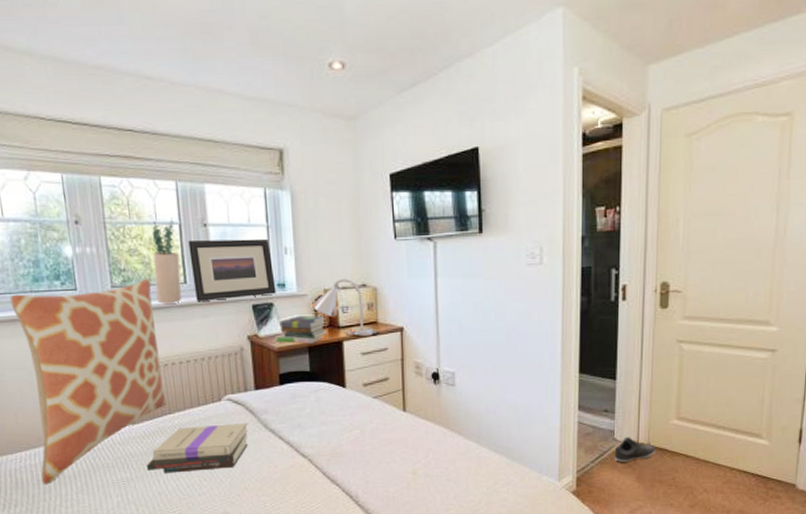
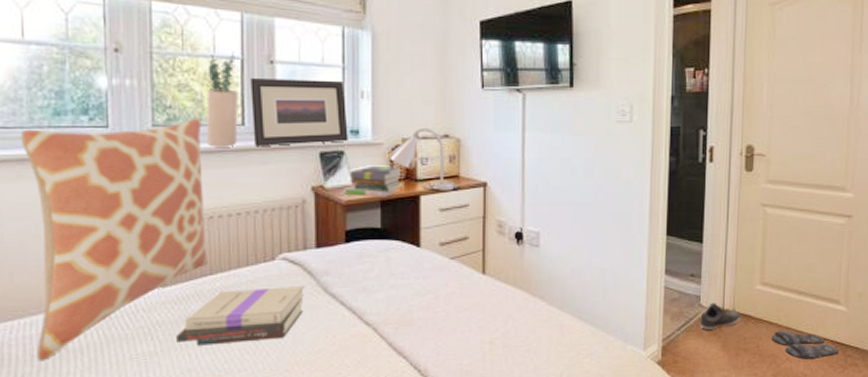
slippers: none [688,463,759,491] -> present [772,330,838,359]

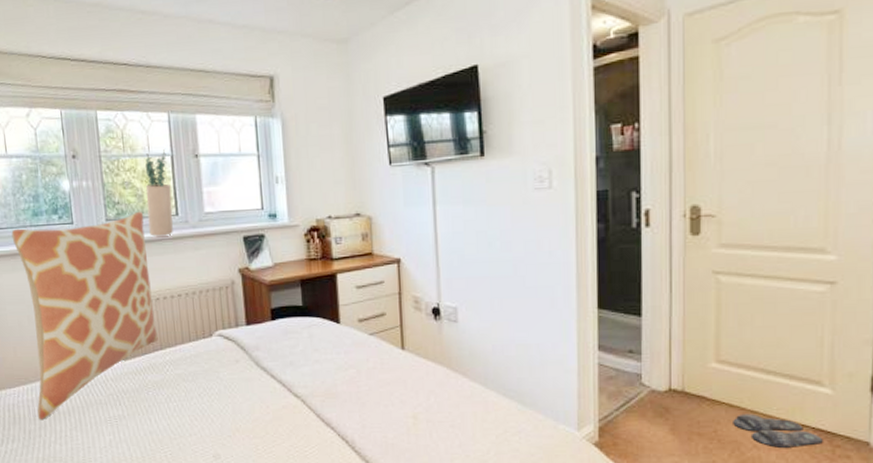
books: present [176,286,304,346] -> none [138,360,239,412]
picture frame: present [250,77,348,147] -> none [180,168,267,235]
books: present [344,165,403,197] -> none [267,246,320,277]
table lamp: present [387,127,461,191] -> none [303,207,375,269]
shoe: present [700,303,740,331] -> none [642,382,692,412]

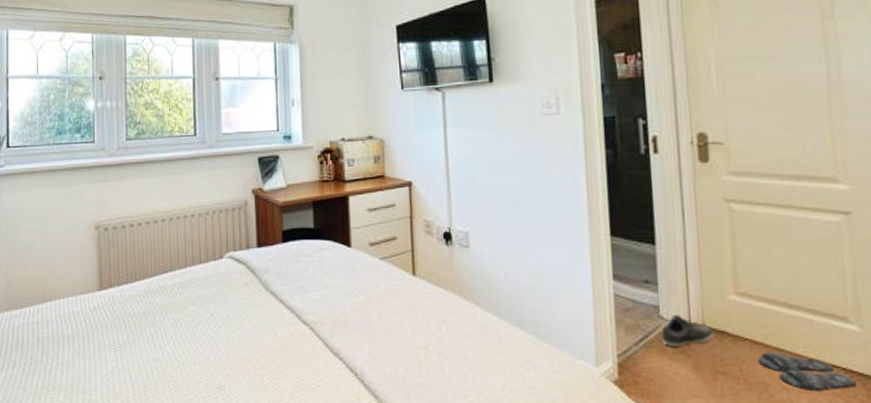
pillow: present [11,211,158,419] -> none [34,131,169,343]
vase: present [145,149,173,237] -> none [166,72,191,156]
shoe: none [642,382,692,412] -> present [661,315,713,348]

